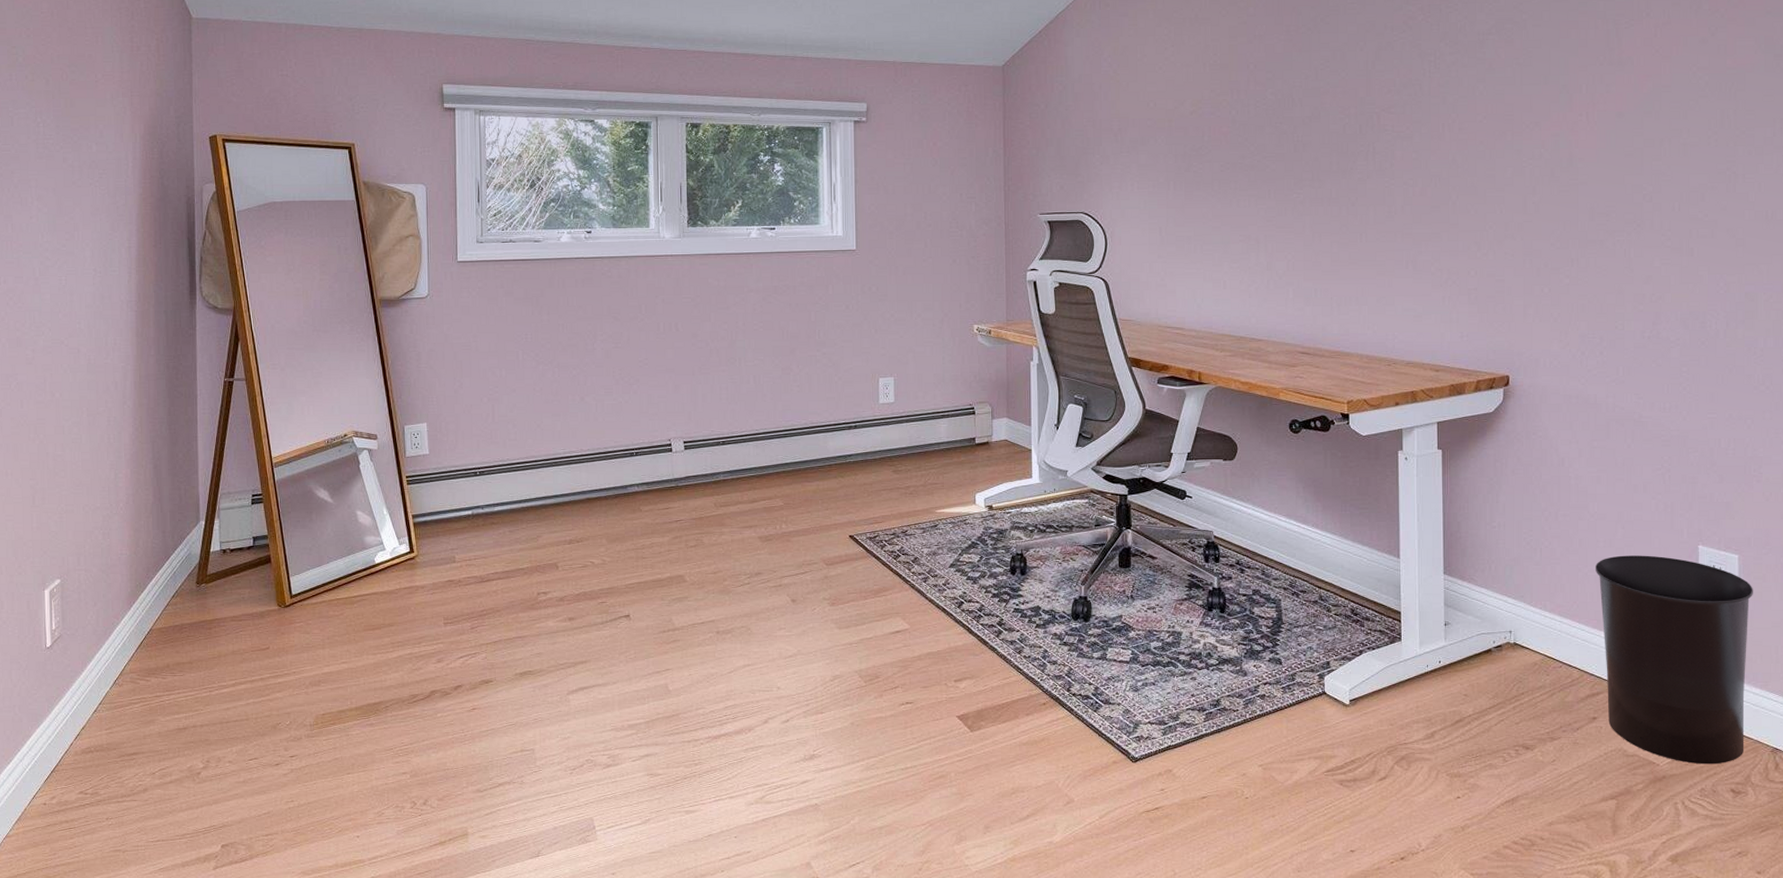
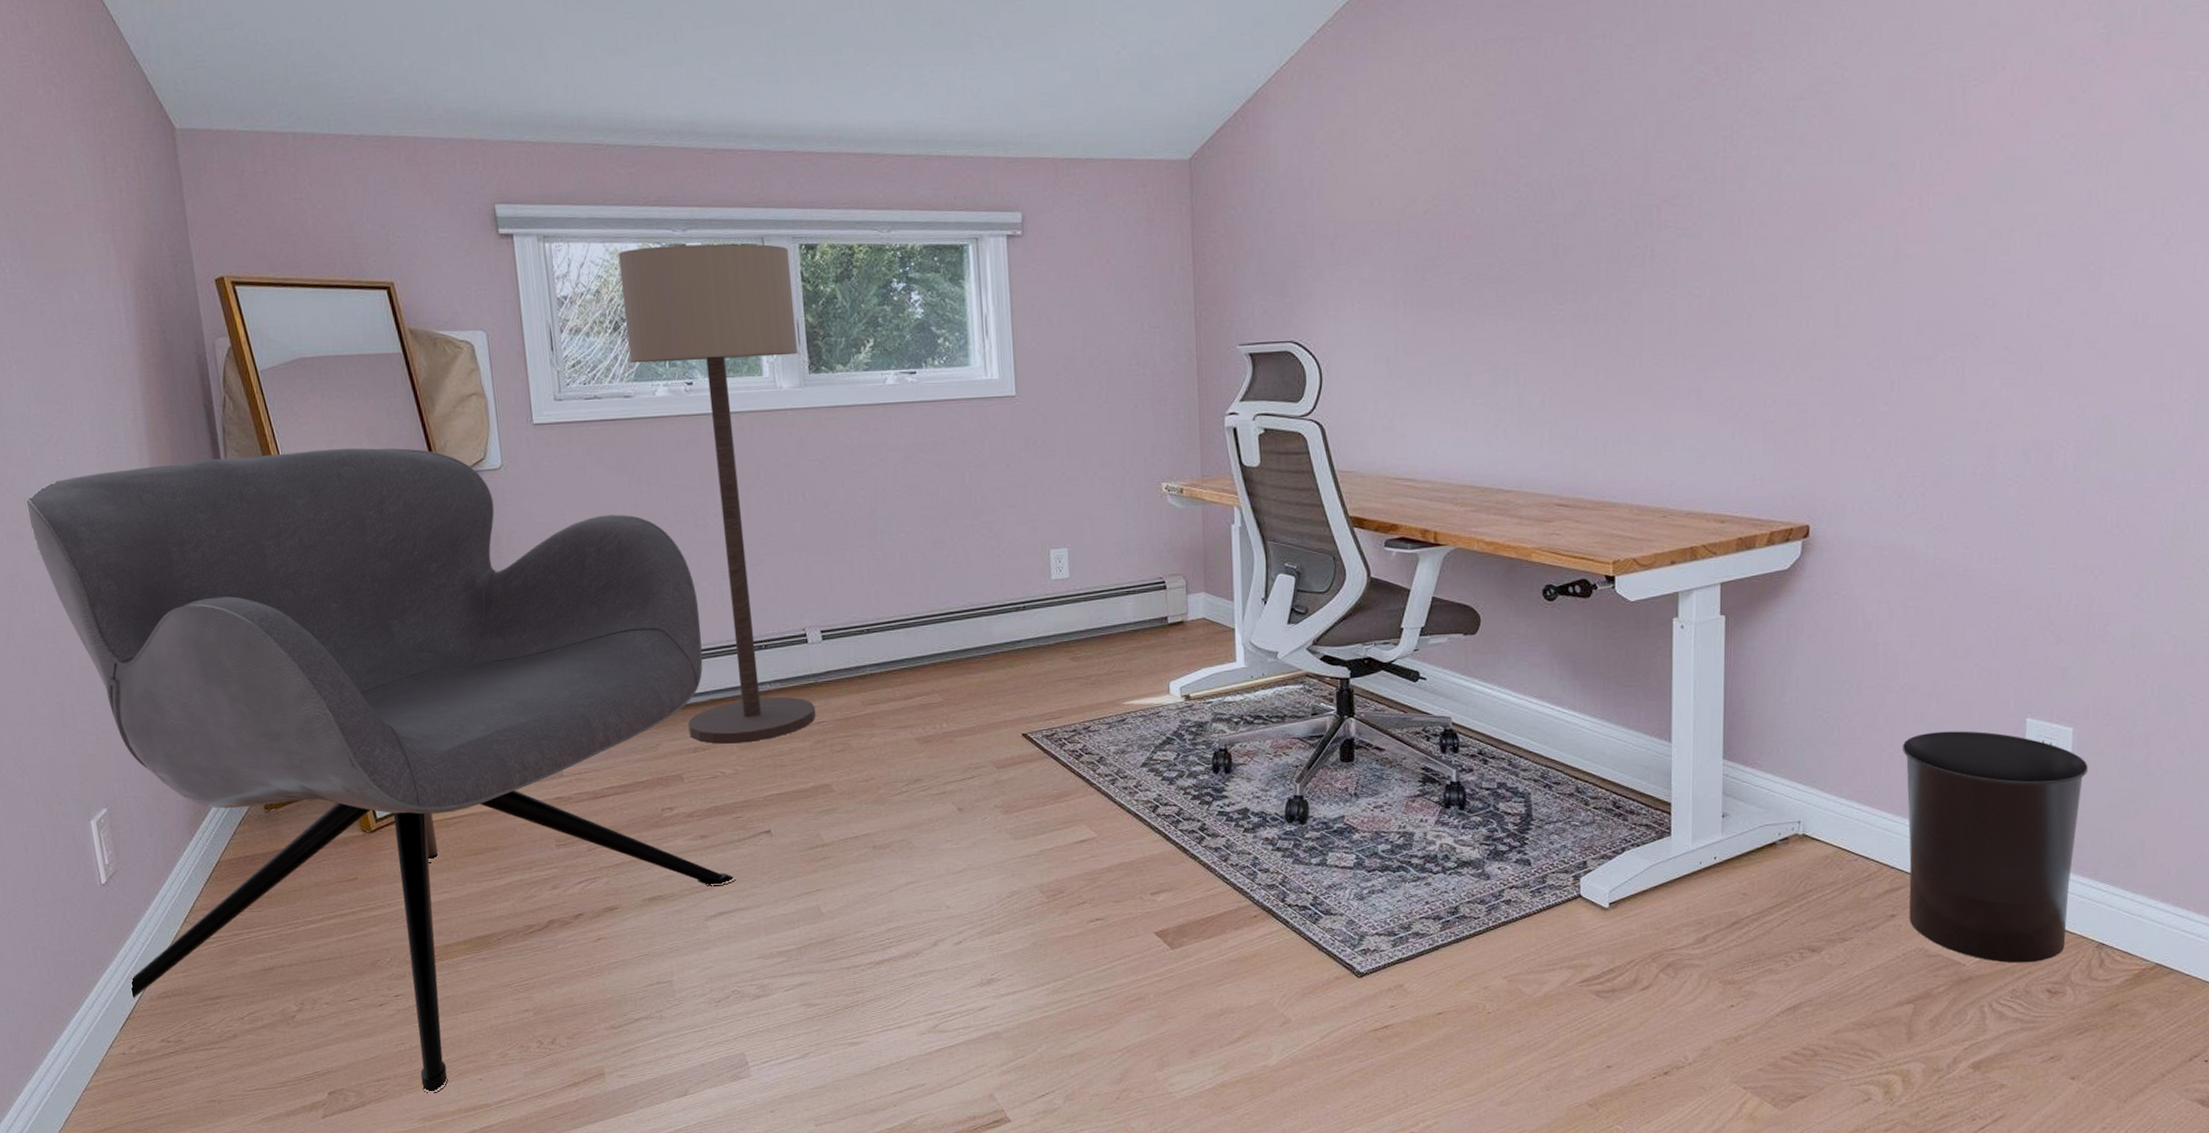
armchair: none [28,276,596,848] -> present [24,448,736,1093]
floor lamp: none [539,120,679,537] -> present [618,243,816,744]

